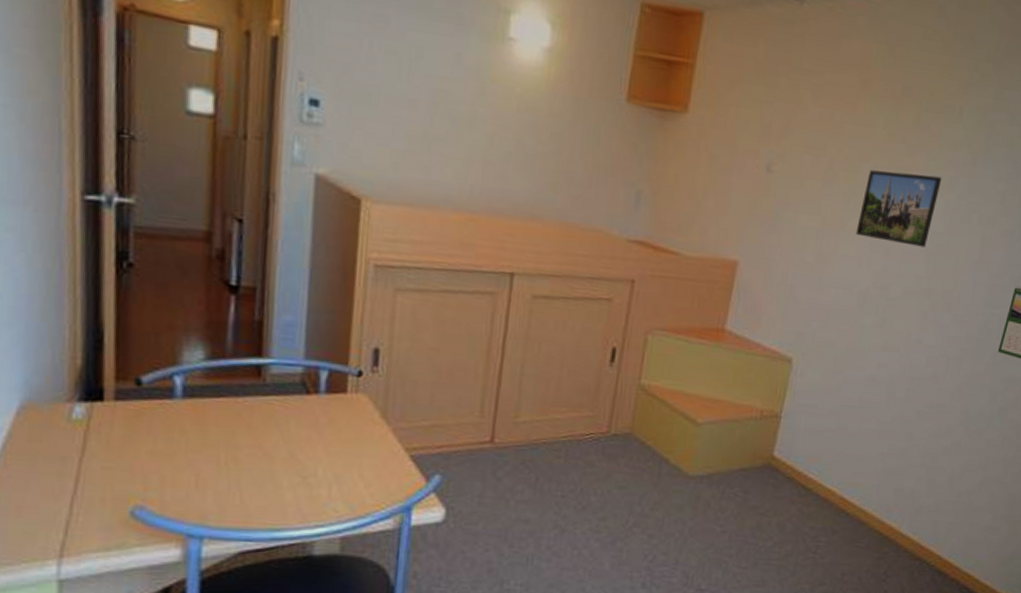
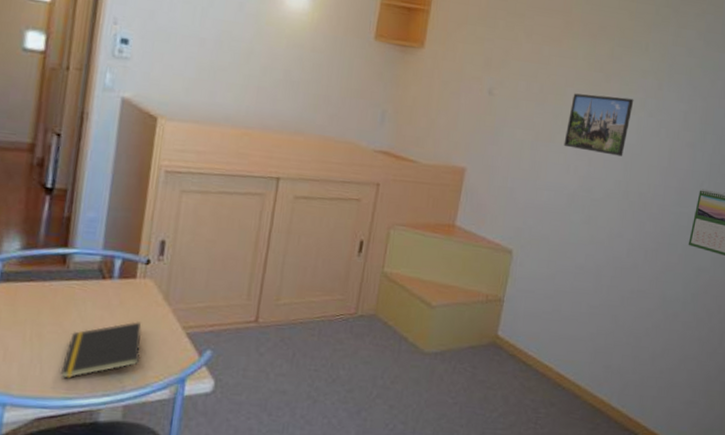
notepad: none [265,443,358,508] -> present [60,321,142,379]

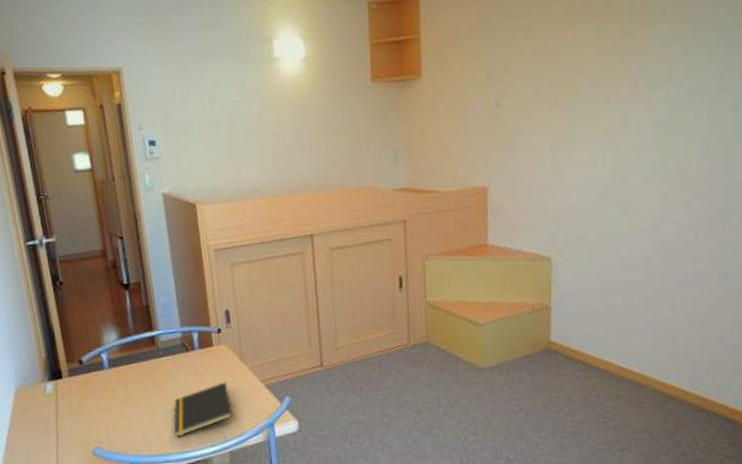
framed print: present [564,93,634,157] -> none [586,73,658,142]

